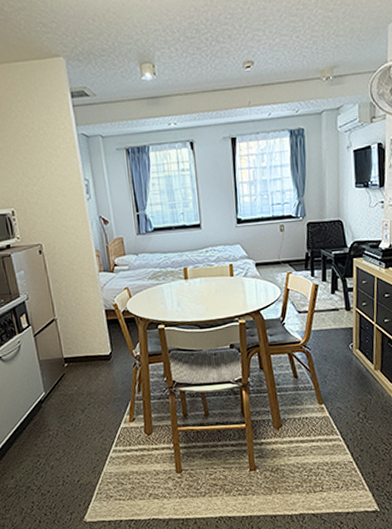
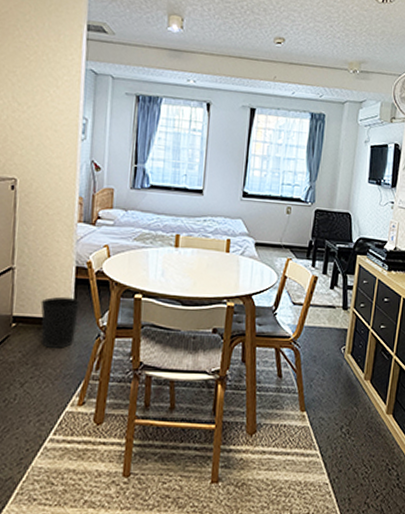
wastebasket: none [83,336,116,379] -> present [41,296,81,348]

